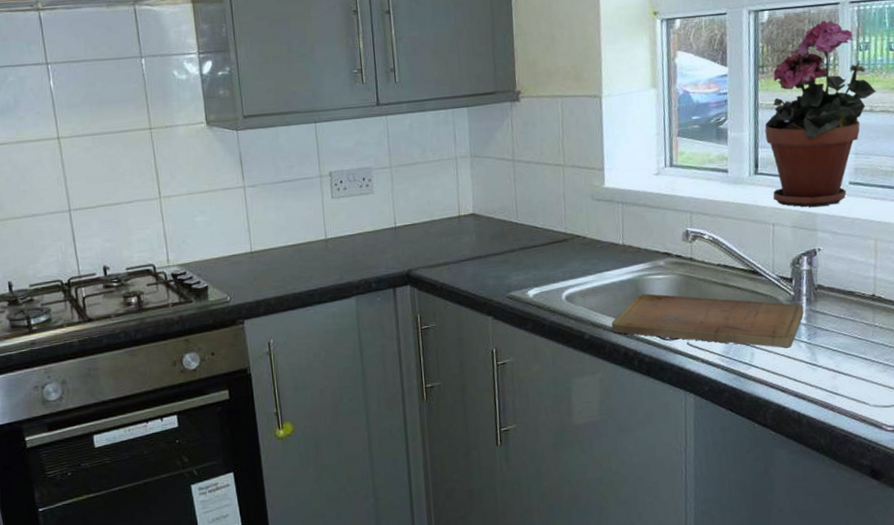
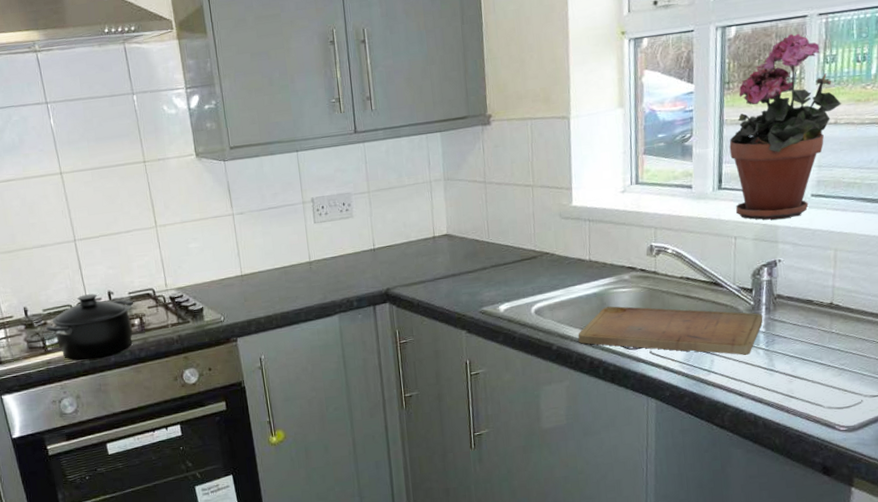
saucepan: none [31,268,131,343] -> present [45,293,133,362]

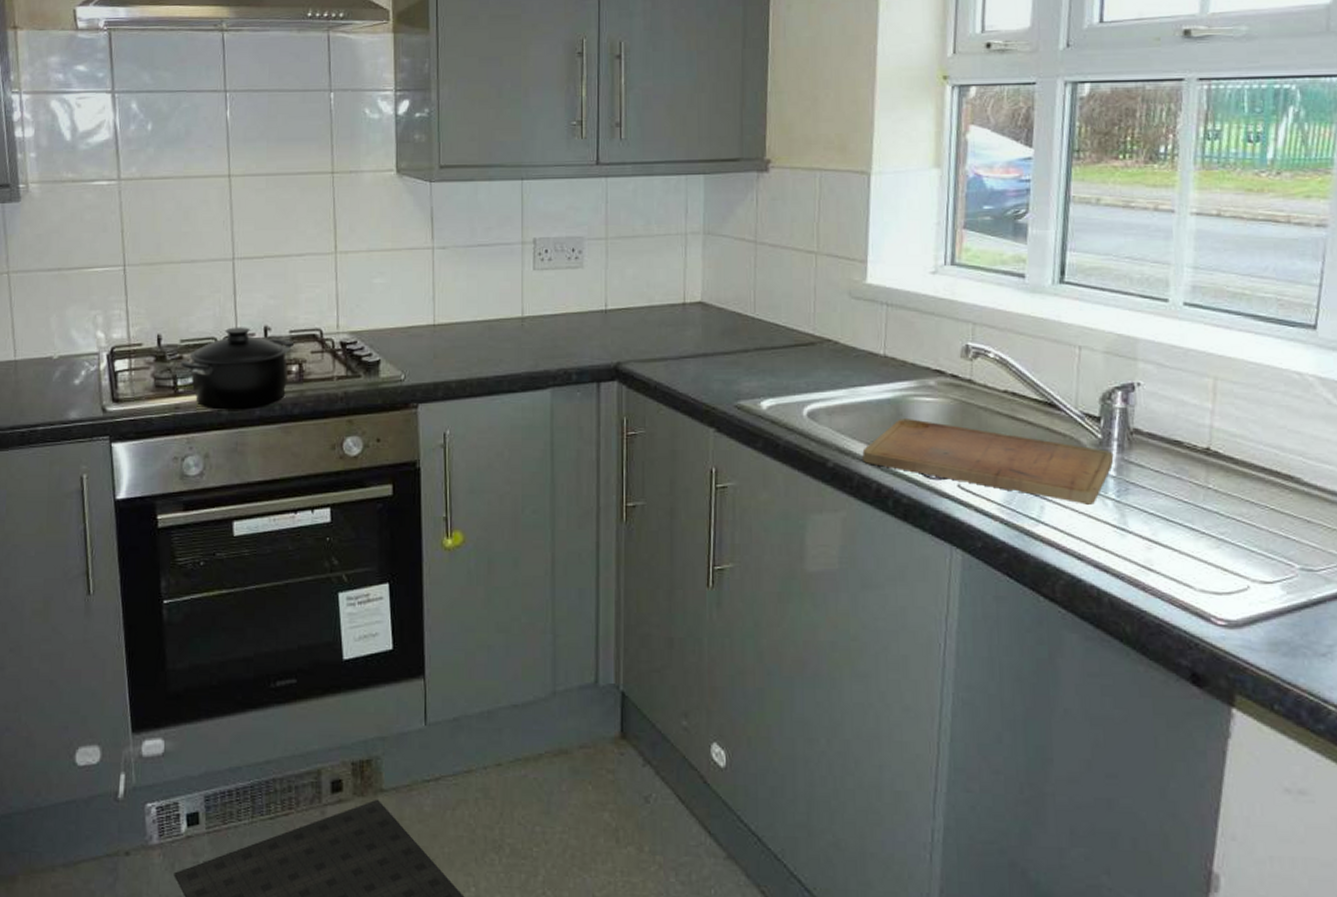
potted plant: present [729,34,842,220] -> none [1076,99,1227,329]

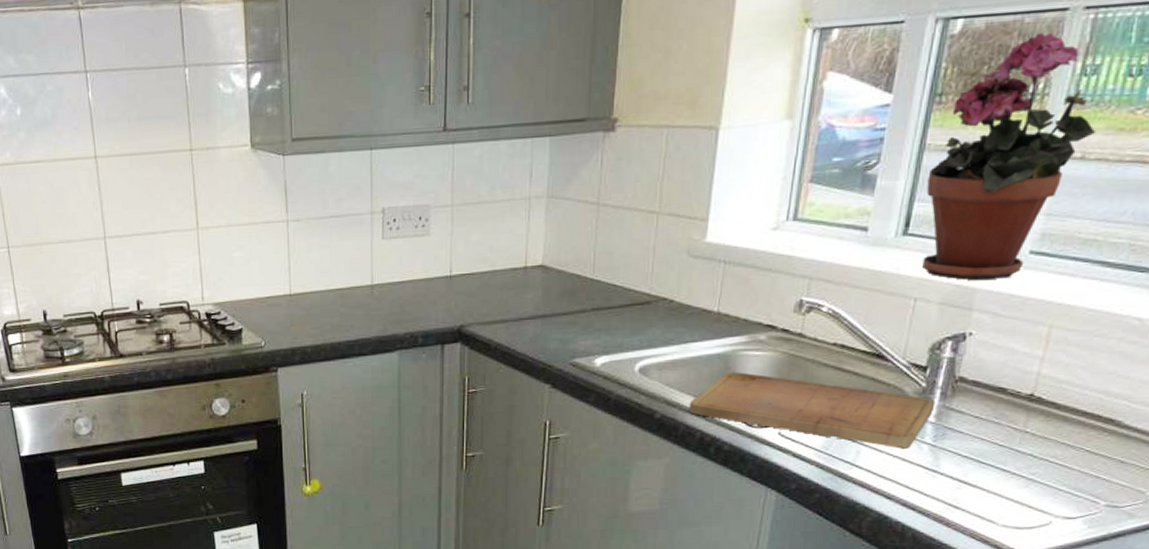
saucepan: present [180,327,293,411] -> none [65,301,164,378]
potted plant: none [1076,99,1227,329] -> present [922,32,1097,280]

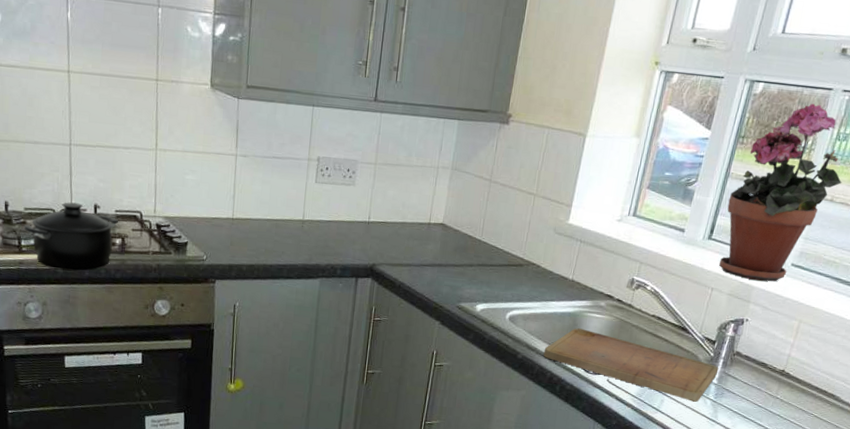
saucepan: none [65,301,164,378] -> present [23,202,118,272]

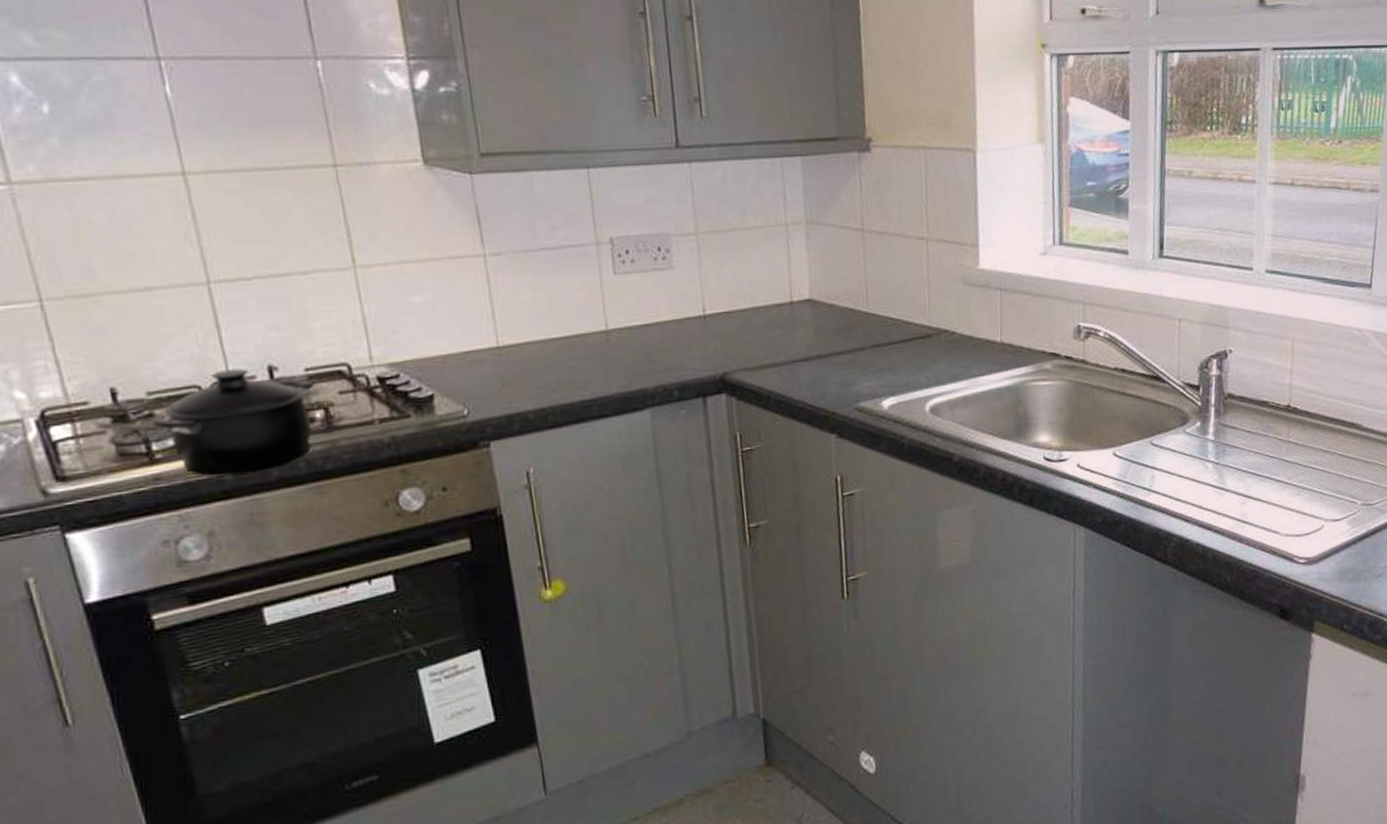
cutting board: present [543,328,719,402] -> none [986,404,1212,470]
potted plant: present [719,103,842,282] -> none [1172,69,1299,300]

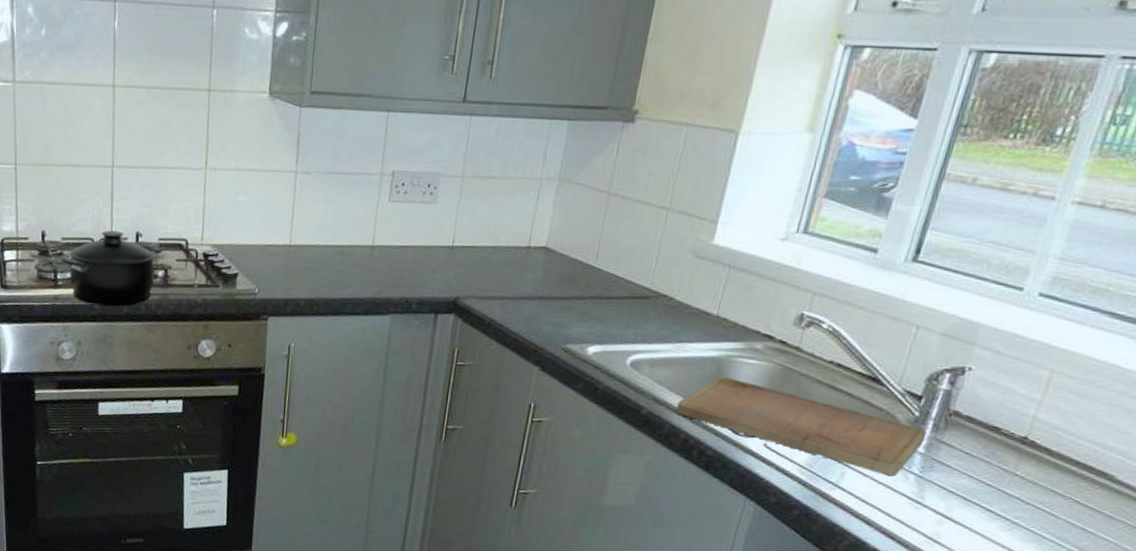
cutting board: none [986,404,1212,470] -> present [676,377,927,477]

